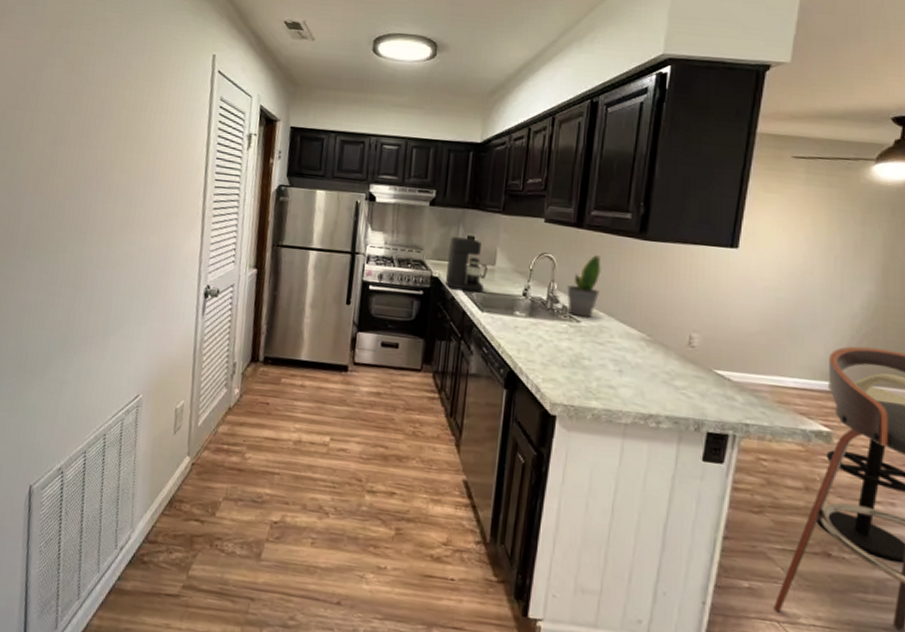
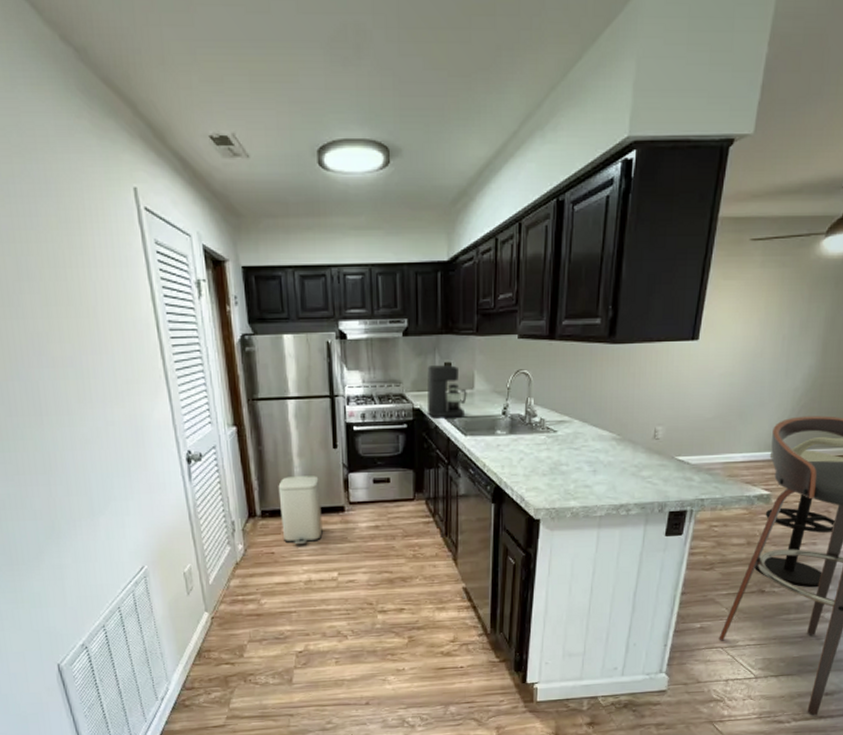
pedal bin: none [281,326,327,400] -> present [278,476,323,545]
potted plant: present [567,254,601,319] -> none [543,364,574,428]

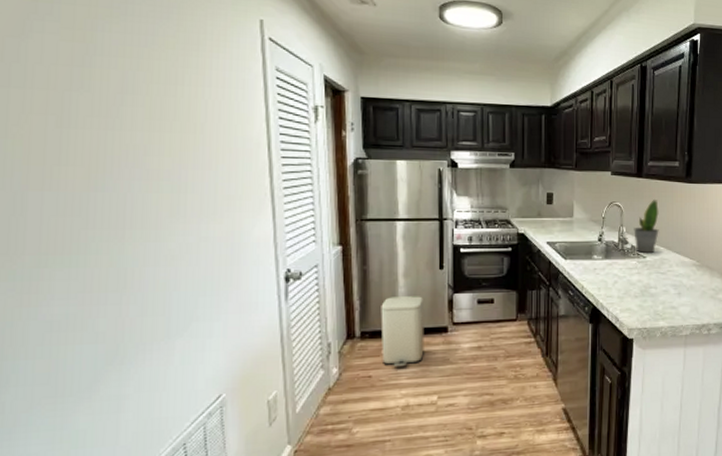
coffee maker: present [427,365,467,419] -> none [530,195,567,243]
potted plant: none [543,364,574,428] -> present [634,199,659,254]

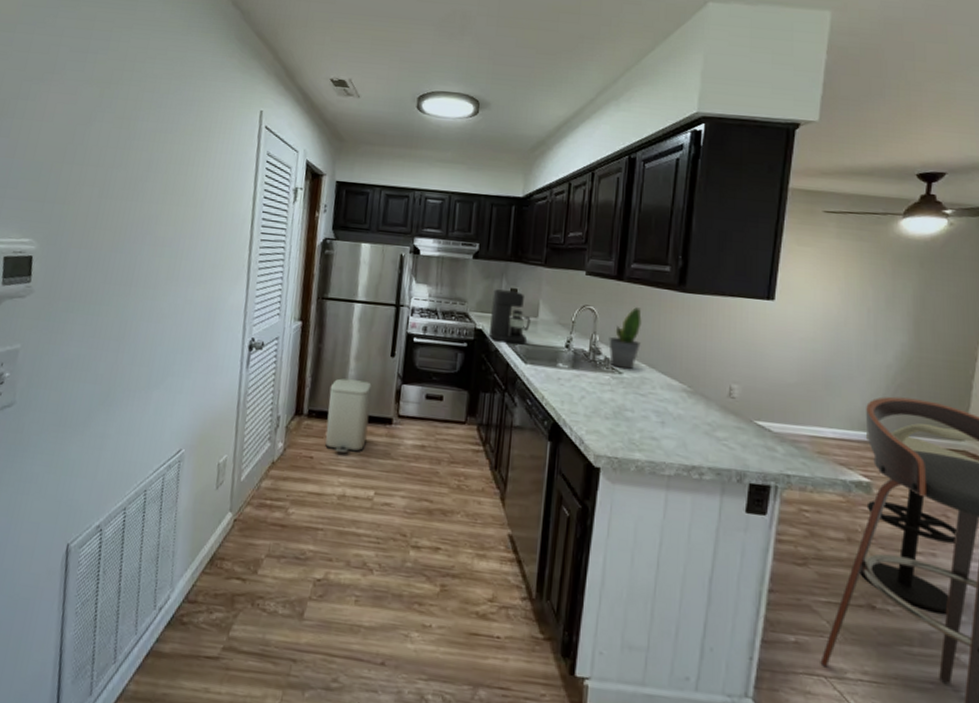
coffee maker: none [530,195,567,243] -> present [488,289,531,344]

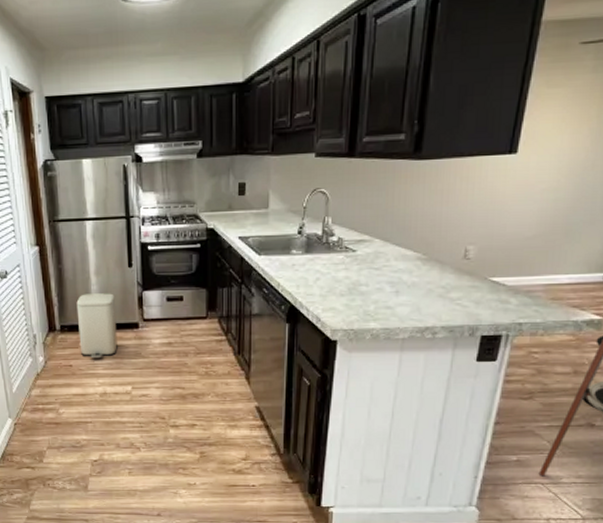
coffee maker: present [488,289,531,344] -> none [220,185,261,238]
potted plant: present [609,306,642,370] -> none [341,181,375,247]

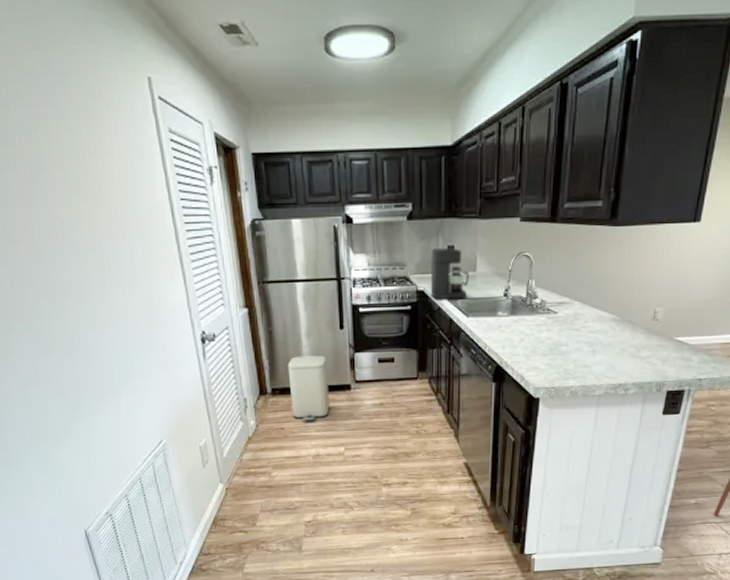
coffee maker: none [220,185,261,238] -> present [430,248,469,300]

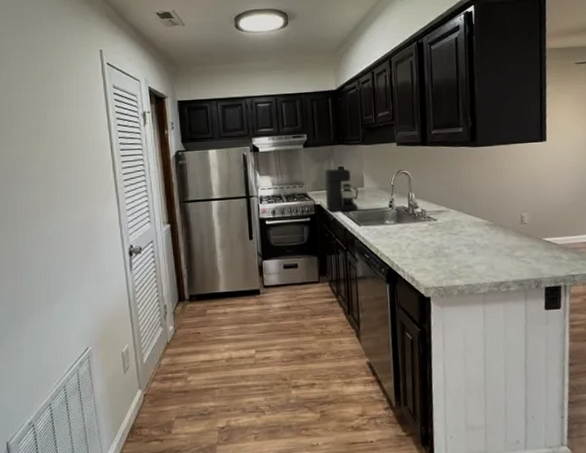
pedal bin: present [287,355,330,421] -> none [204,263,241,325]

